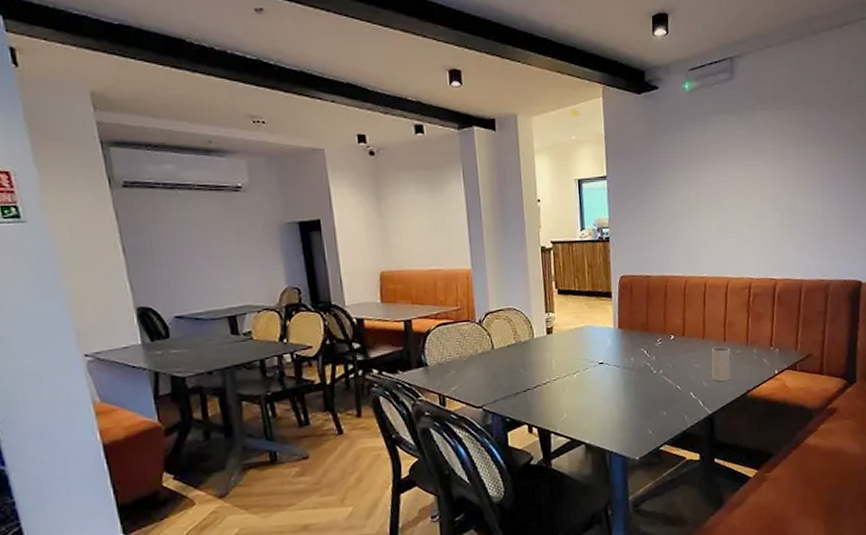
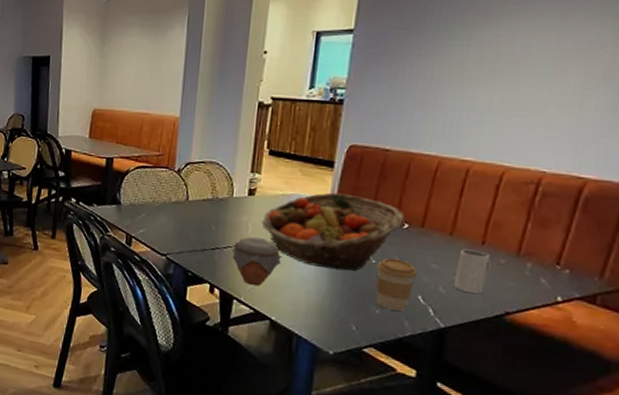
jar: none [542,371,585,417] -> present [232,237,281,286]
fruit basket: none [562,318,670,387] -> present [261,192,404,271]
coffee cup: none [658,365,686,410] -> present [376,258,417,311]

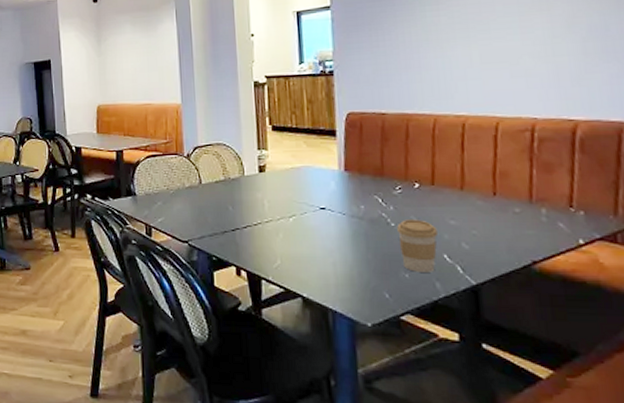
jar: present [232,237,281,286] -> none [252,214,302,263]
fruit basket: present [261,192,404,271] -> none [276,160,414,238]
mug: present [454,249,491,295] -> none [474,202,508,246]

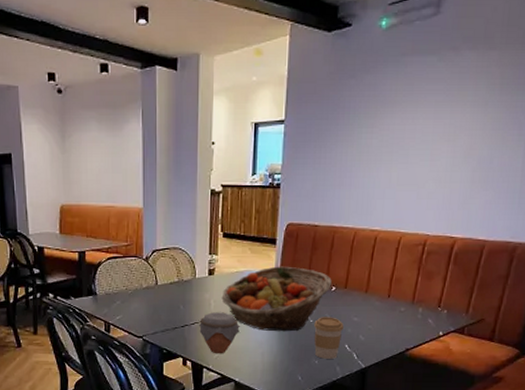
jar: none [252,214,302,263] -> present [199,312,240,354]
fruit basket: none [276,160,414,238] -> present [221,266,332,332]

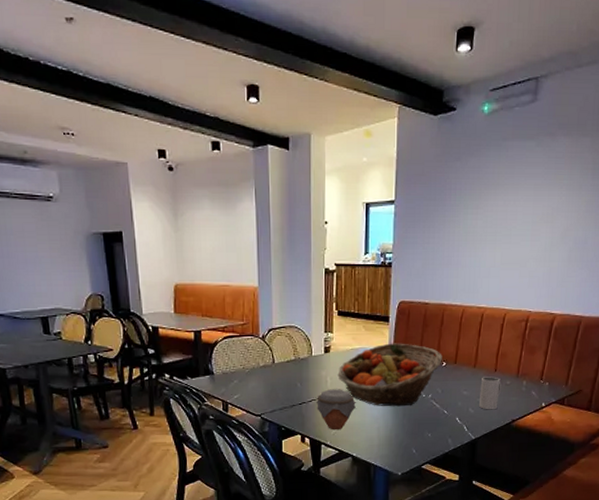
coffee cup: present [314,317,343,359] -> none [427,391,454,432]
mug: none [370,303,395,338] -> present [479,377,501,410]

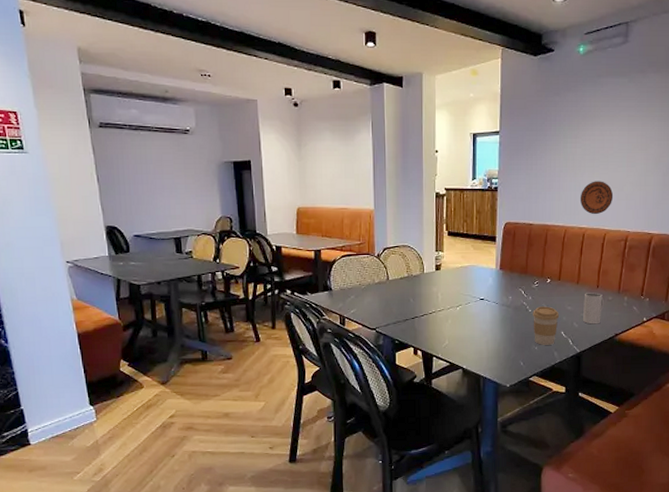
jar: present [317,389,356,430] -> none [428,304,465,344]
fruit basket: present [337,343,442,407] -> none [448,261,547,321]
coffee cup: none [427,391,454,432] -> present [533,306,559,345]
decorative plate: none [479,256,516,293] -> present [580,181,614,215]

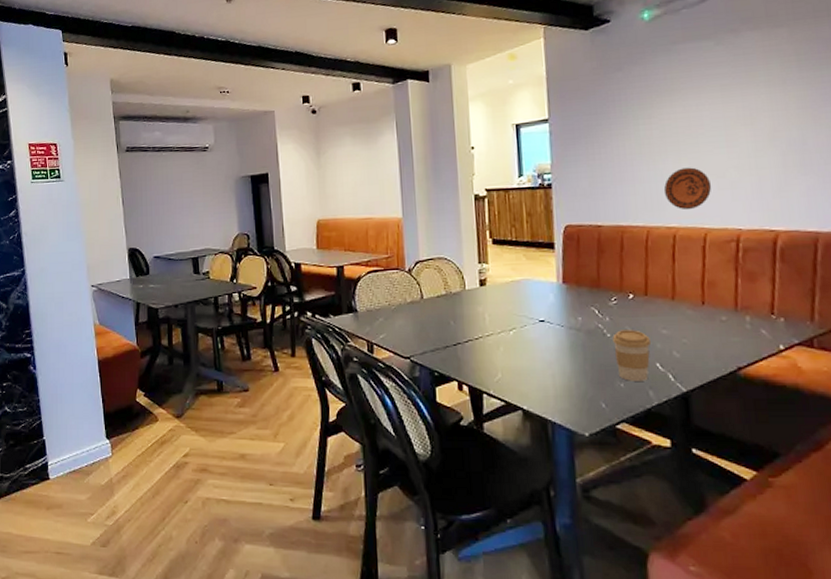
mug: present [583,293,604,324] -> none [684,311,715,354]

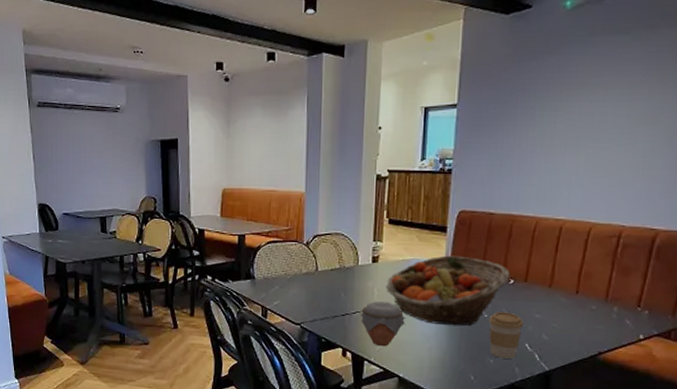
jar: none [474,327,522,377] -> present [361,301,405,347]
fruit basket: none [497,272,628,349] -> present [385,255,510,326]
decorative plate: present [663,167,712,210] -> none [557,163,604,204]

